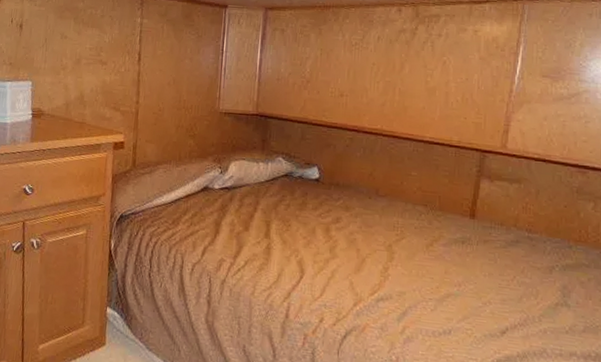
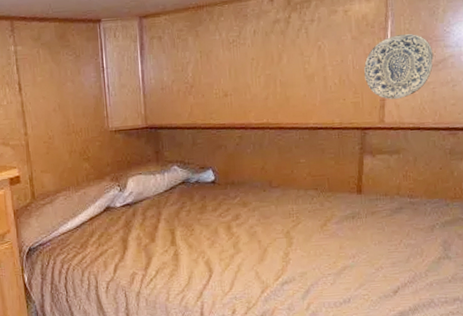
decorative plate: none [488,62,566,127] -> present [363,34,434,100]

